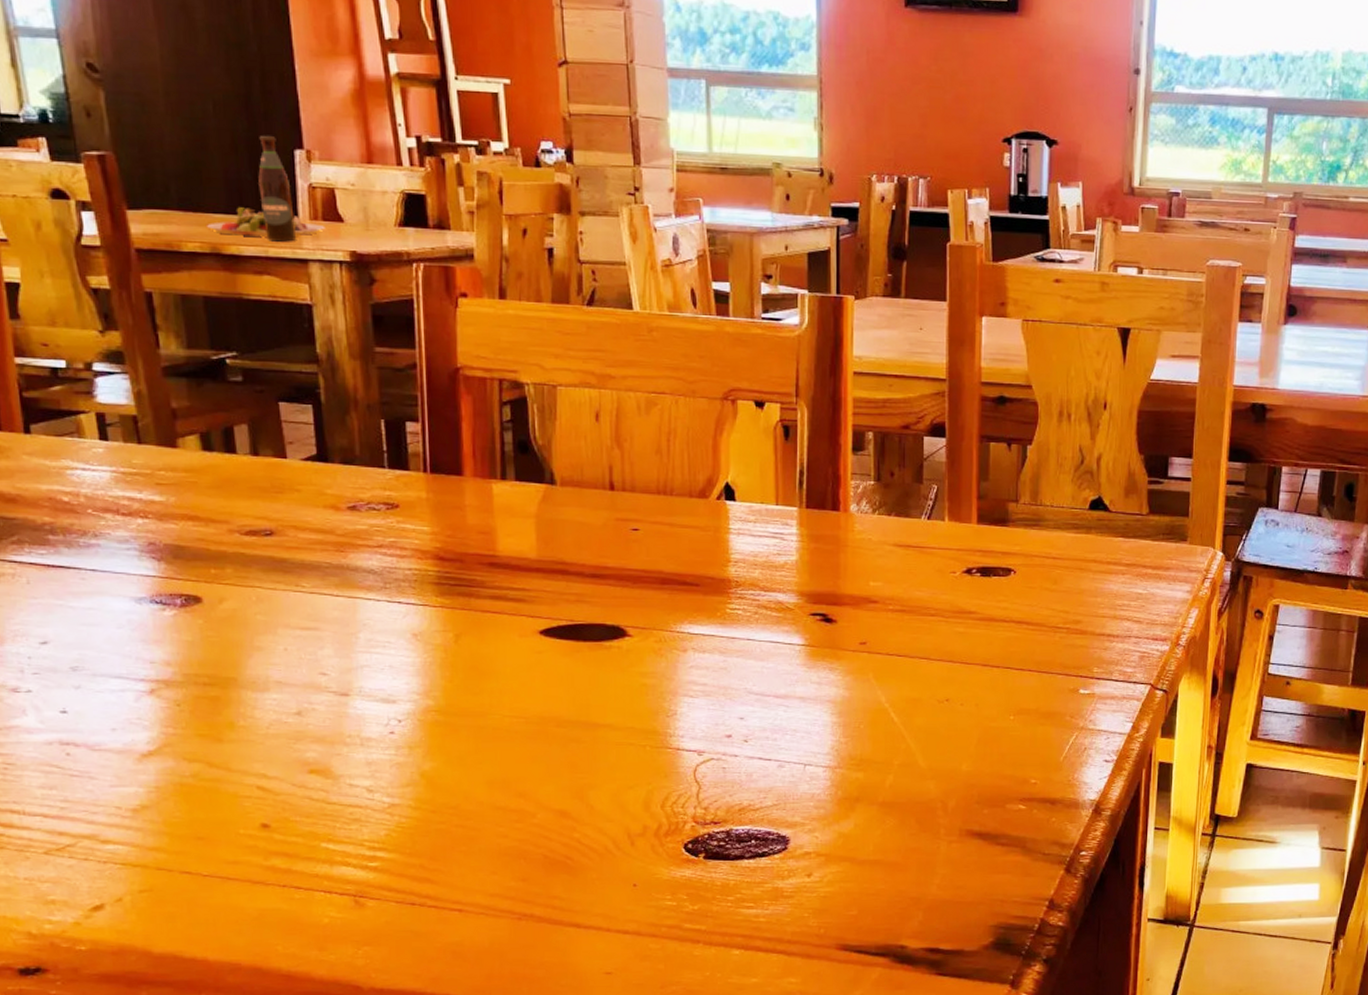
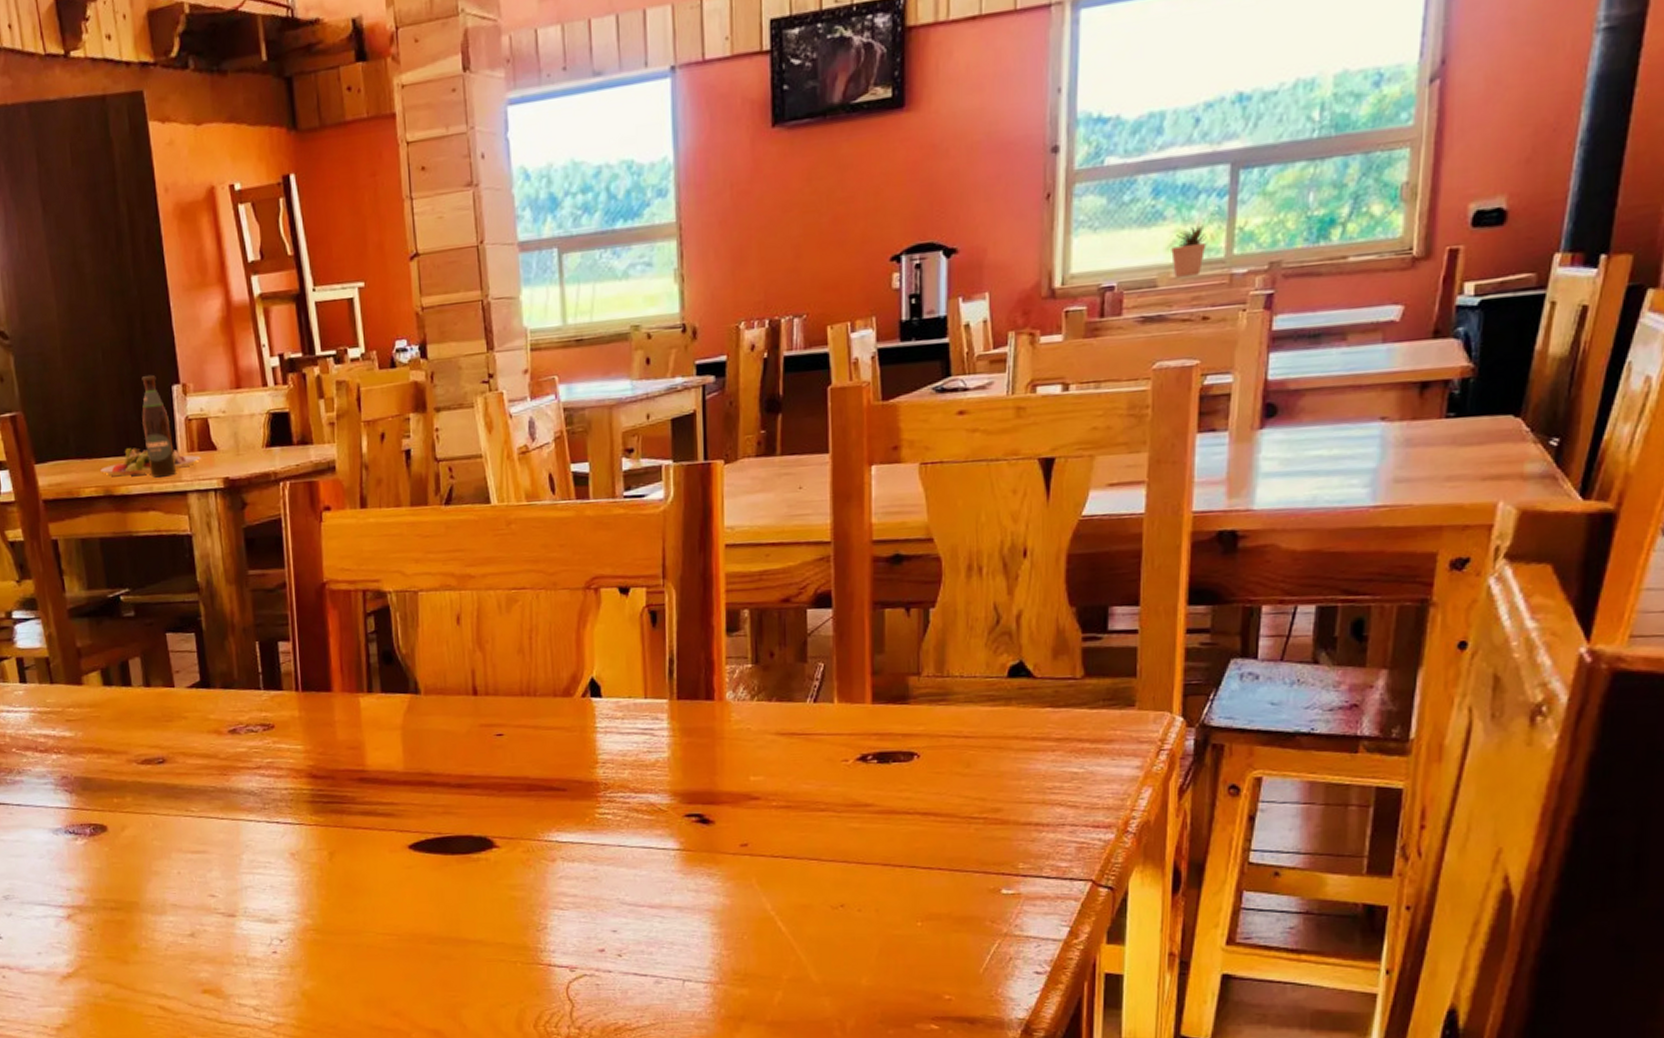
potted plant: none [1223,151,1249,194] -> present [1171,222,1207,277]

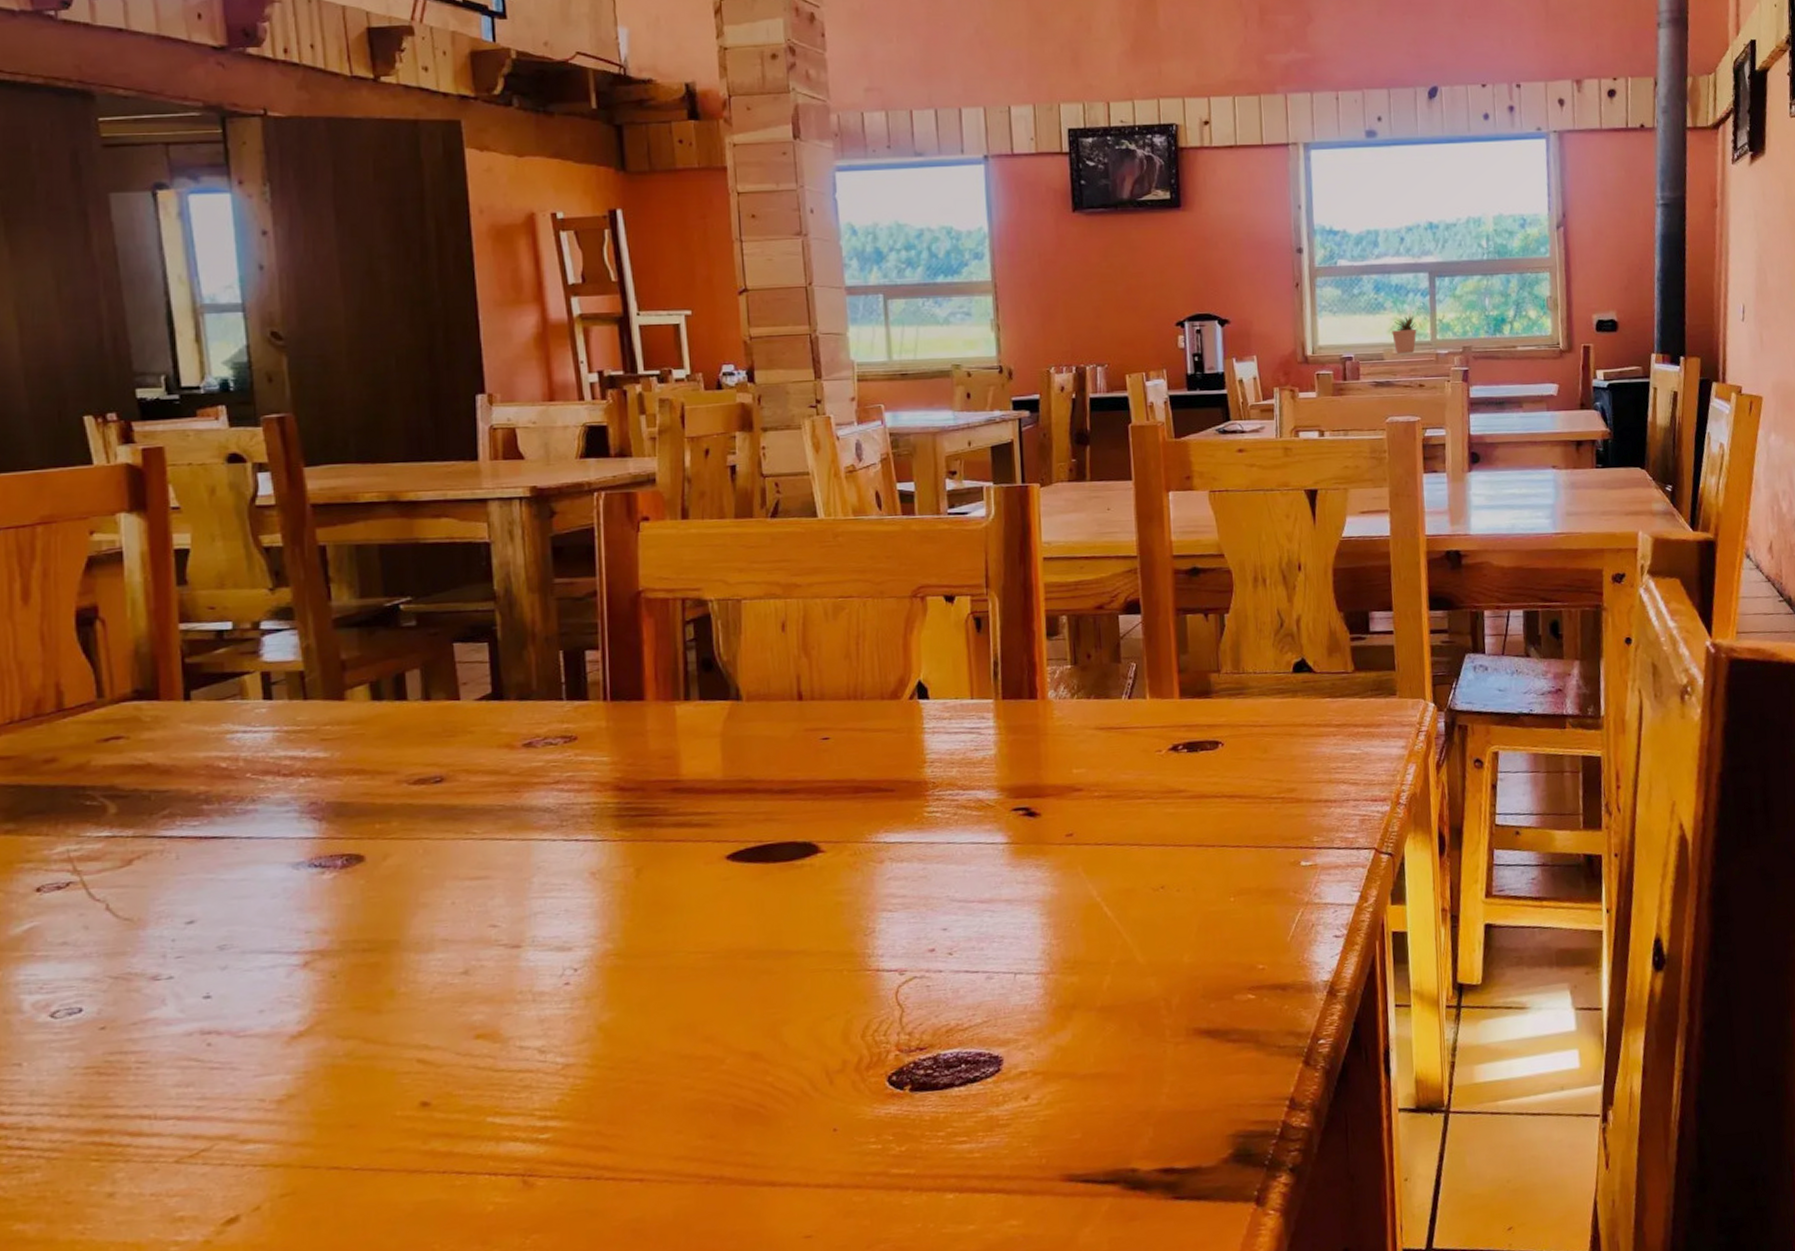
salad plate: present [100,448,201,476] -> none [385,454,506,482]
bottle: present [141,375,177,478] -> none [439,384,477,485]

